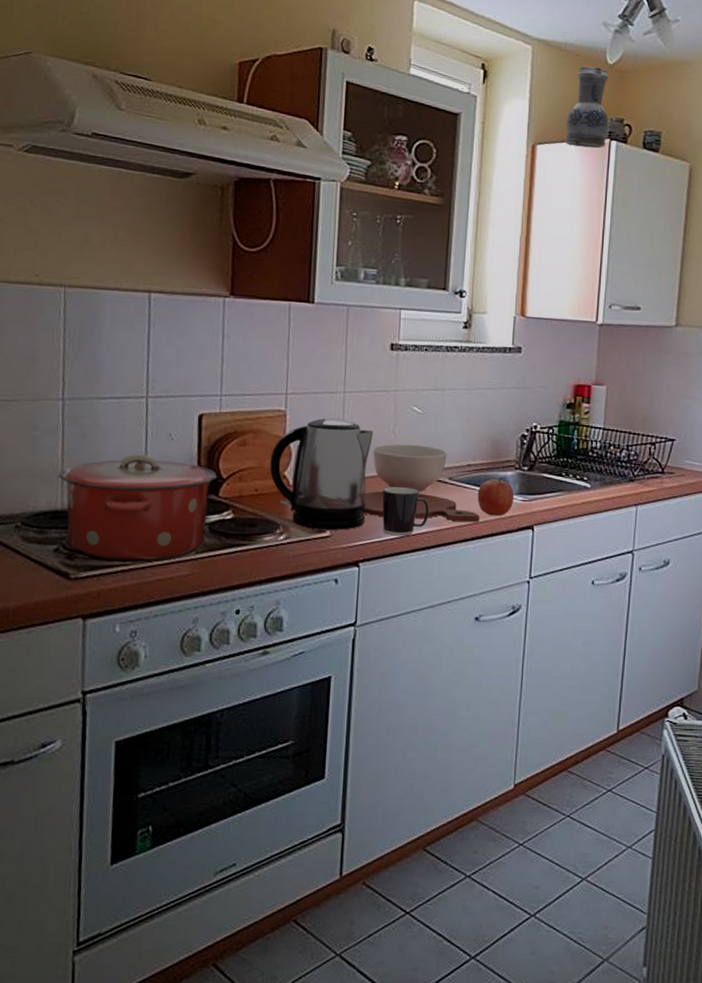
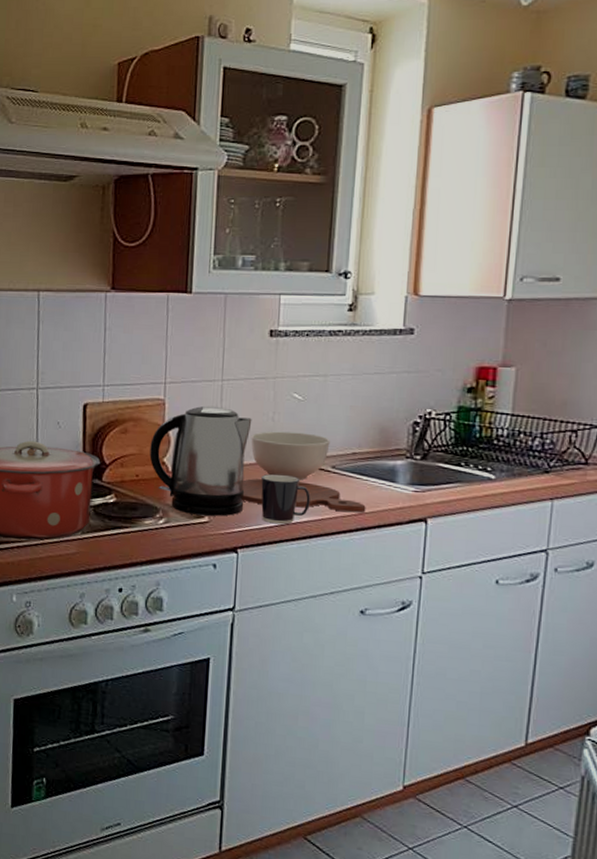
fruit: present [477,476,514,516] -> none [363,465,405,507]
ceramic jug: present [565,65,609,149] -> none [467,11,522,104]

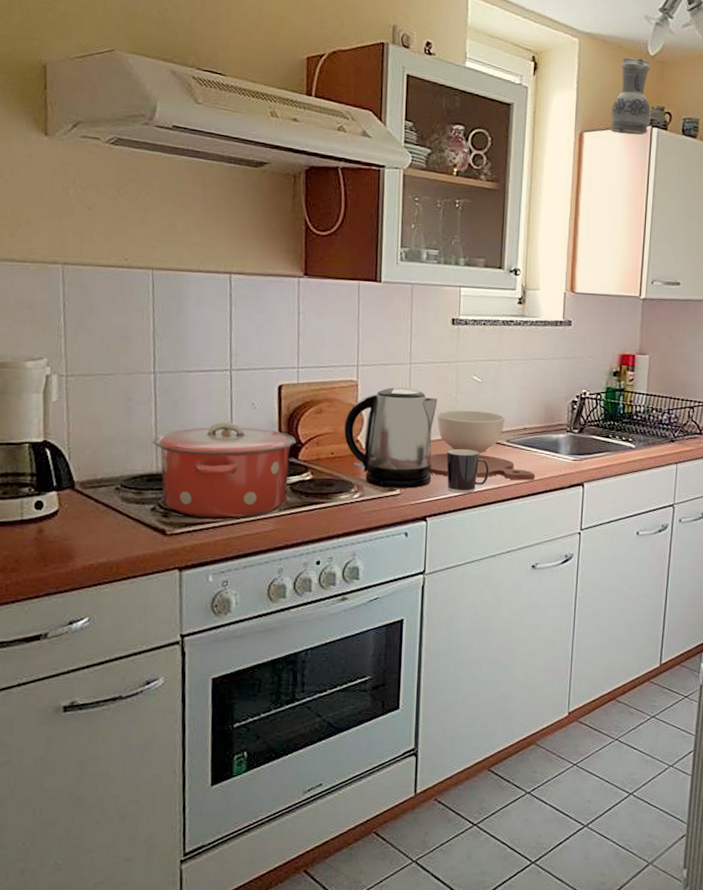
ceramic jug: none [467,11,522,104] -> present [610,57,650,135]

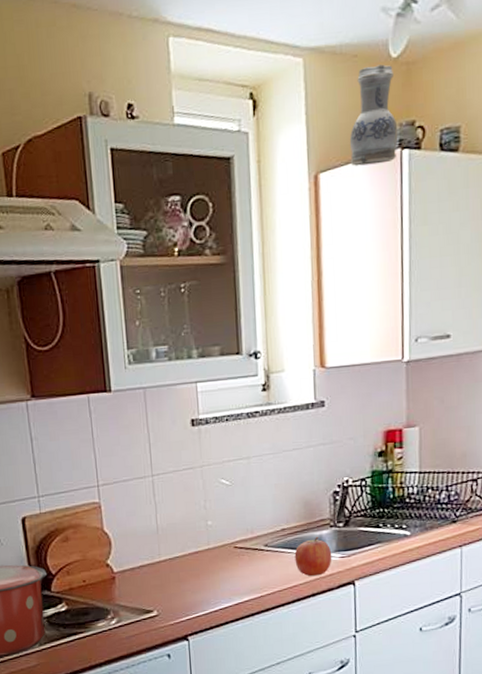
kettle: present [344,387,438,489] -> none [92,502,189,611]
cutting board: present [430,453,535,480] -> none [185,563,300,591]
bowl: present [437,410,505,454] -> none [186,516,260,563]
mug: present [446,448,489,494] -> none [201,559,249,608]
fruit: none [532,438,566,475] -> present [294,536,332,577]

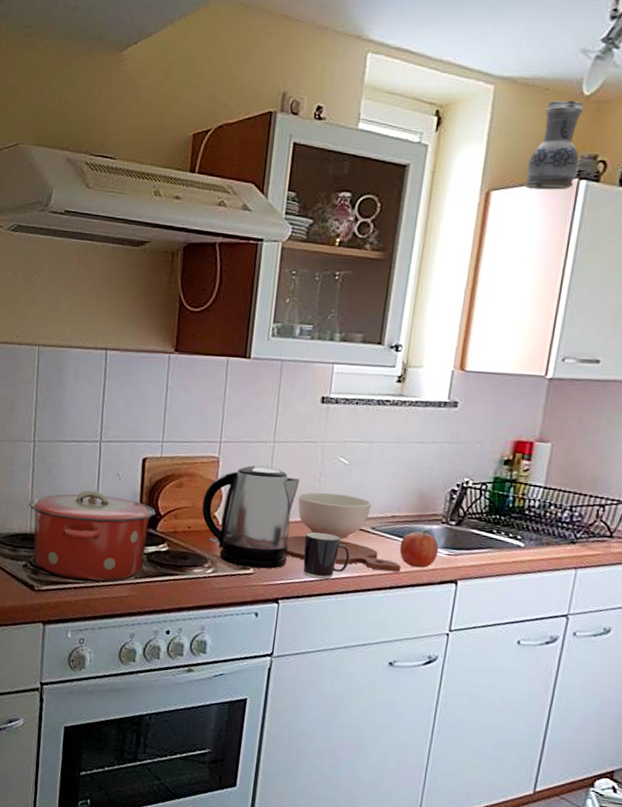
kettle: none [92,502,189,611] -> present [202,465,300,569]
cutting board: none [185,563,300,591] -> present [286,535,401,572]
bowl: none [186,516,260,563] -> present [297,492,372,539]
mug: none [201,559,249,608] -> present [303,532,350,580]

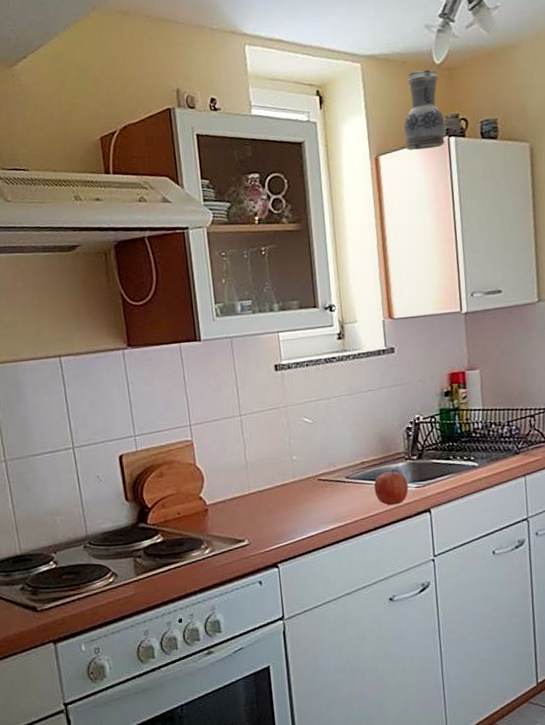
casserole: present [28,489,156,583] -> none [13,497,144,593]
kettle: present [202,465,300,569] -> none [186,439,278,540]
cutting board: present [286,535,401,572] -> none [273,494,380,521]
bowl: present [297,492,372,539] -> none [273,451,341,494]
mug: present [303,532,350,580] -> none [288,490,333,536]

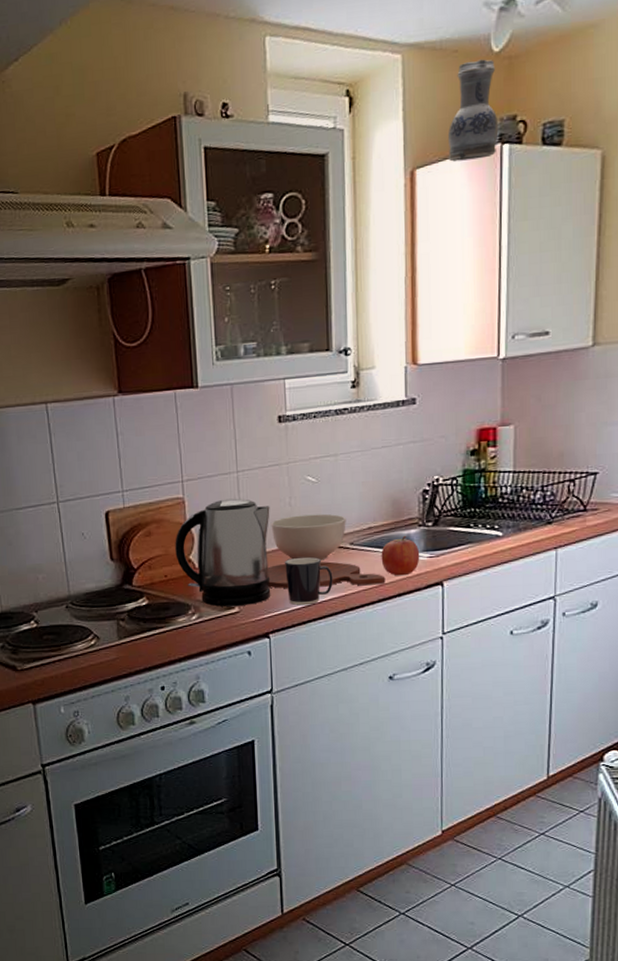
kettle: none [186,439,278,540] -> present [175,498,271,607]
bowl: none [273,451,341,494] -> present [271,513,346,561]
cutting board: none [273,494,380,521] -> present [267,561,386,588]
mug: none [288,490,333,536] -> present [285,556,333,606]

